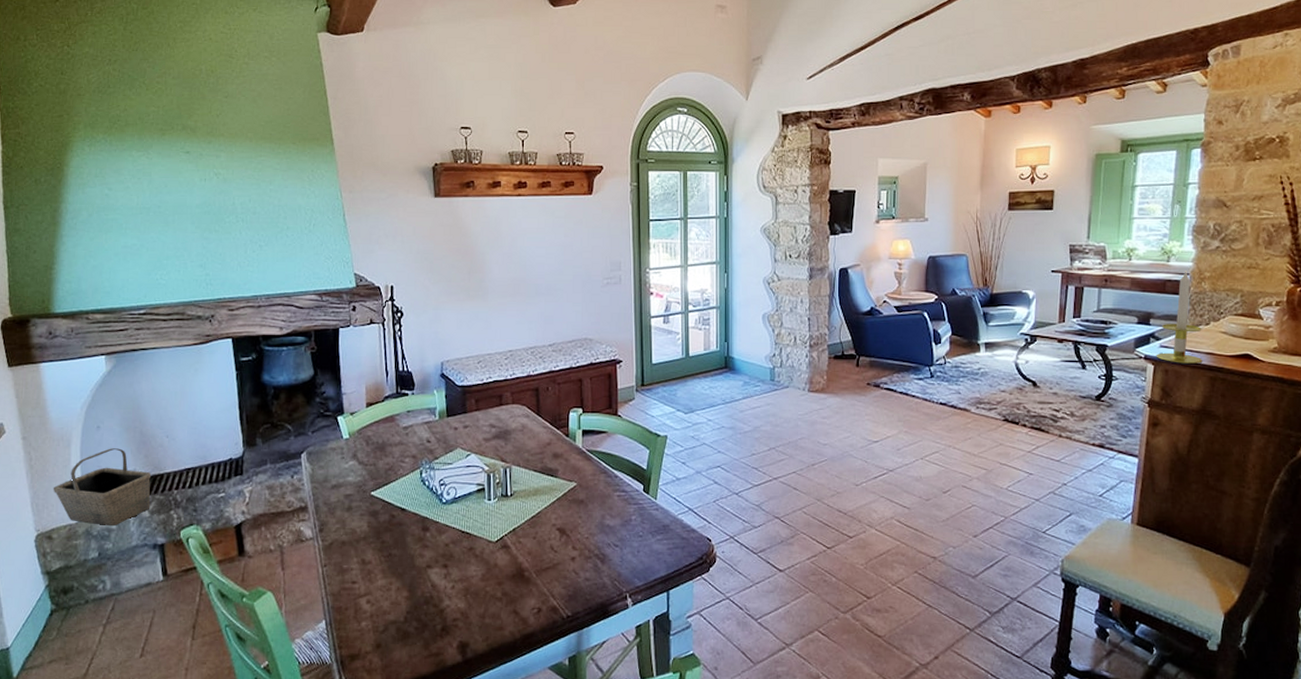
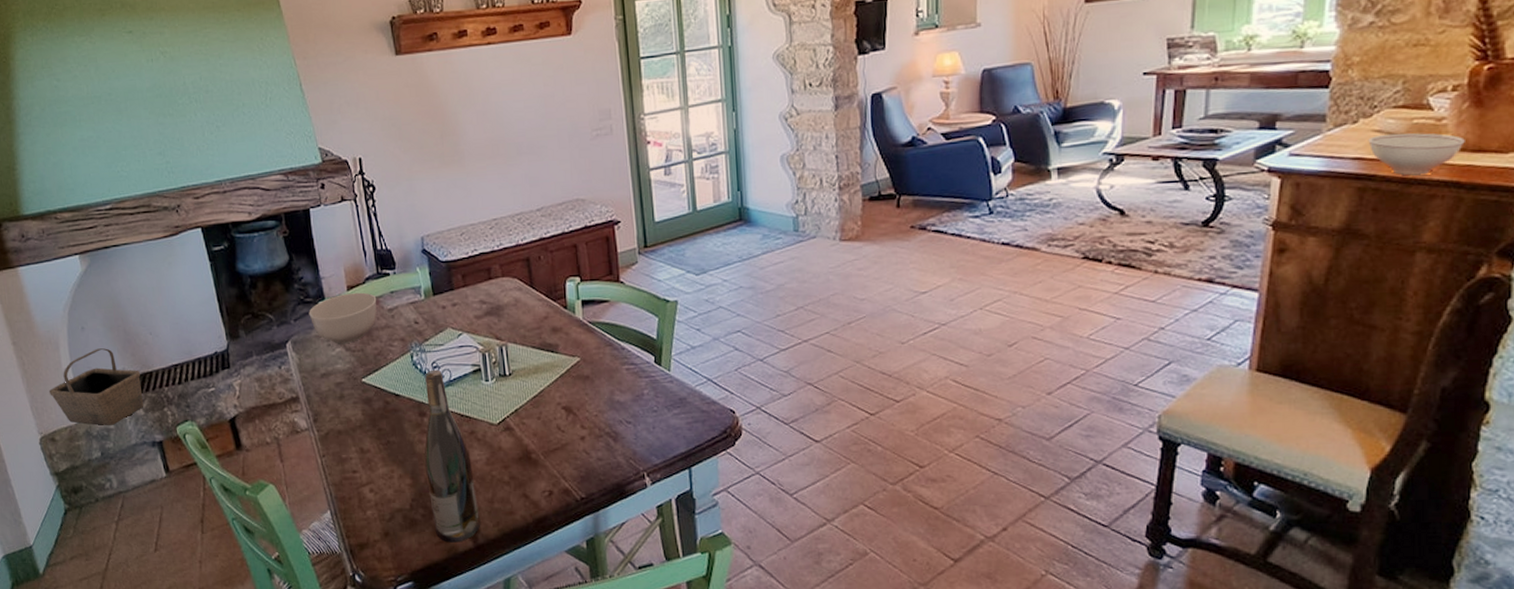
bowl: none [327,409,394,458] -> present [309,292,377,344]
wine bottle: none [421,487,471,656] -> present [423,369,481,543]
candle: present [1156,271,1203,364] -> none [1283,57,1348,174]
bowl: none [1217,335,1286,370] -> present [1368,132,1465,176]

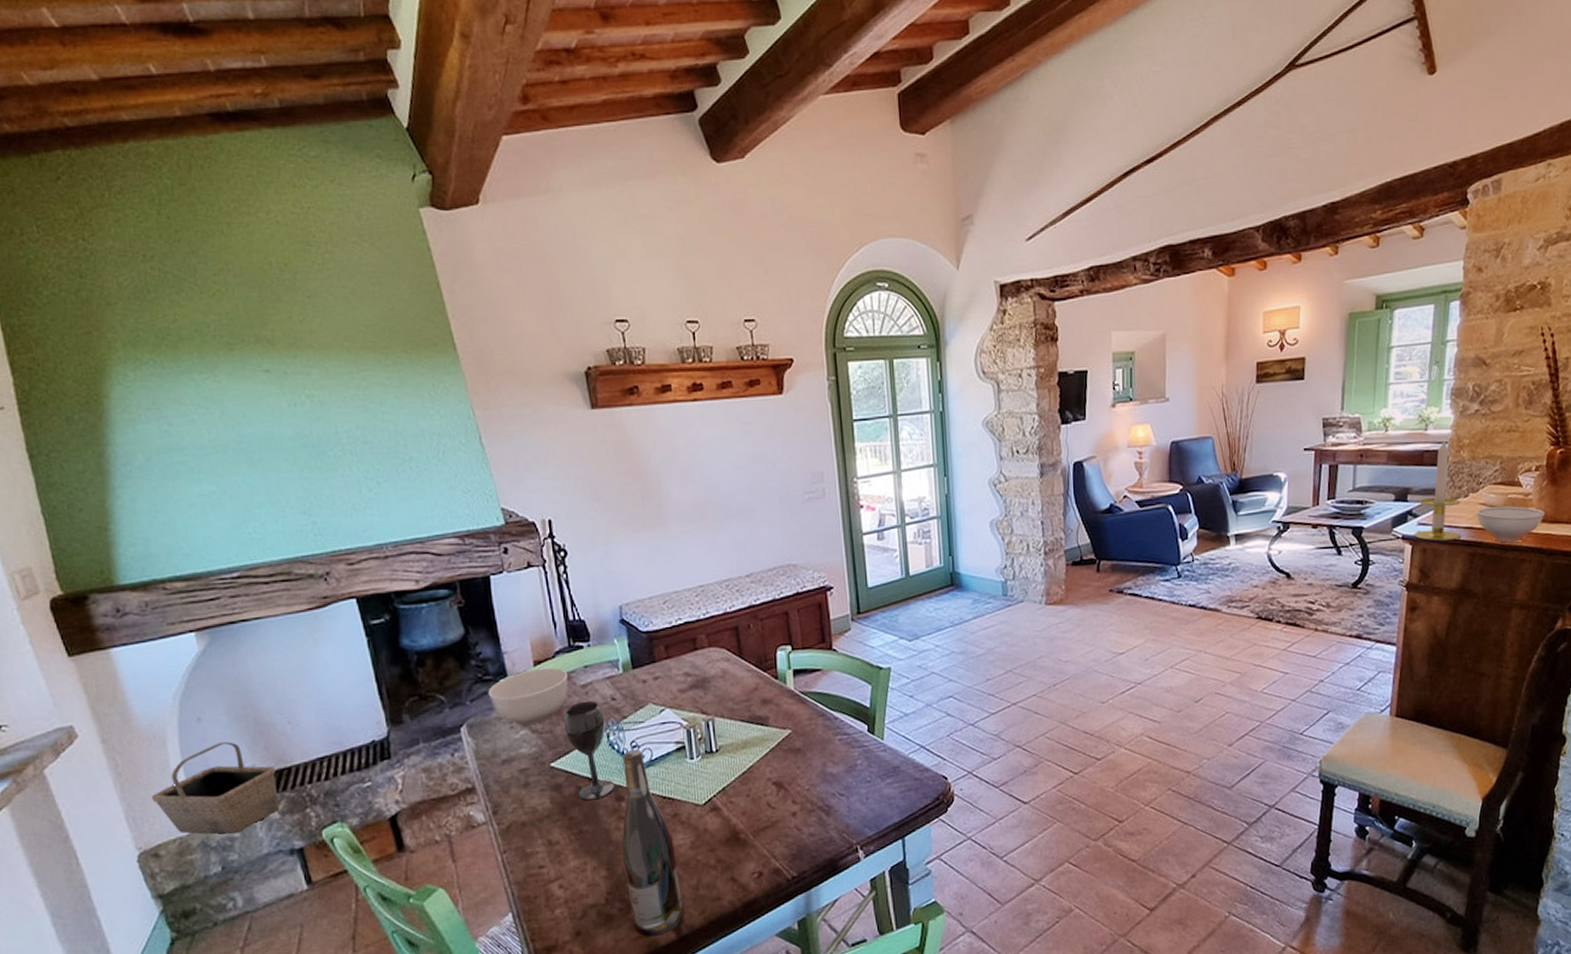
wine glass: none [373,323,418,414] -> present [564,701,615,801]
candle: none [1283,57,1348,174] -> present [1413,439,1462,541]

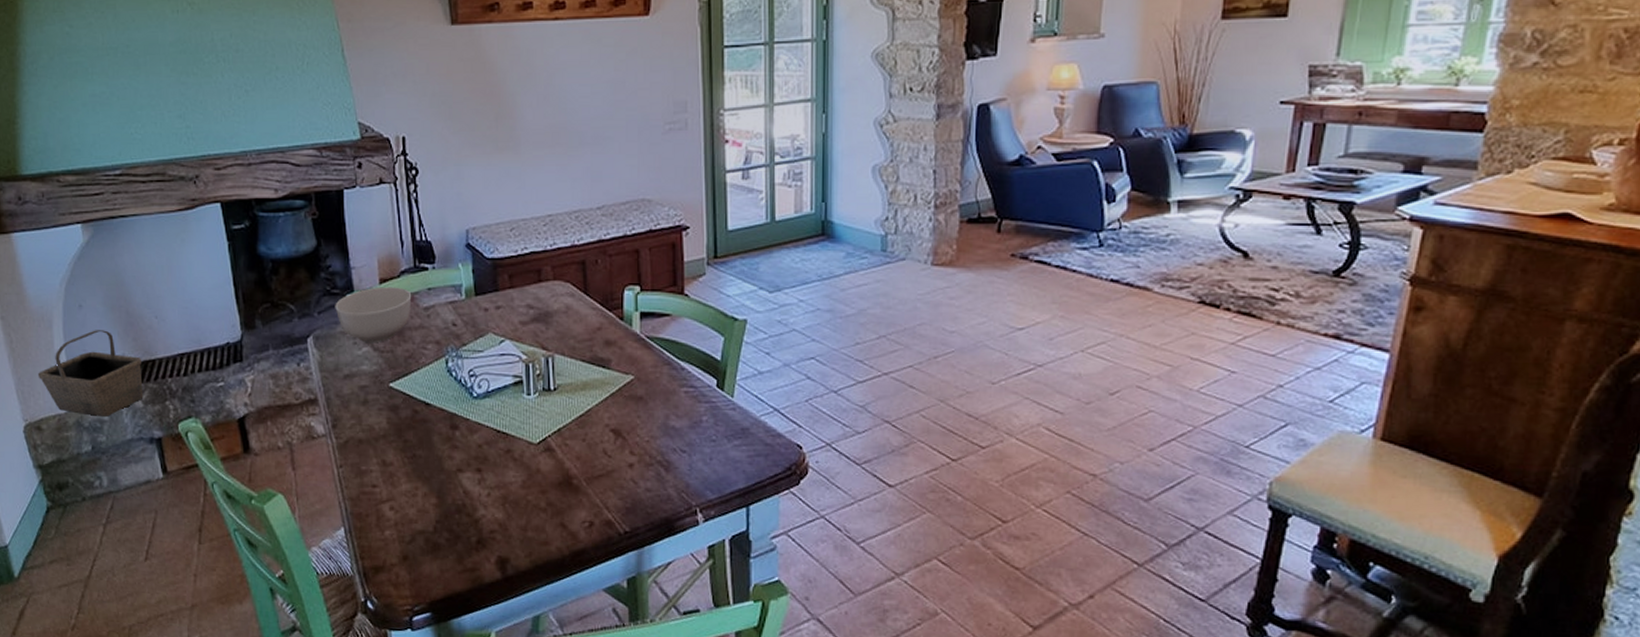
wine glass: present [564,701,615,801] -> none [404,324,451,426]
wine bottle: present [620,749,685,937] -> none [451,378,512,572]
candle: present [1413,439,1462,541] -> none [1427,98,1500,227]
bowl: present [1476,506,1545,543] -> none [1521,187,1629,236]

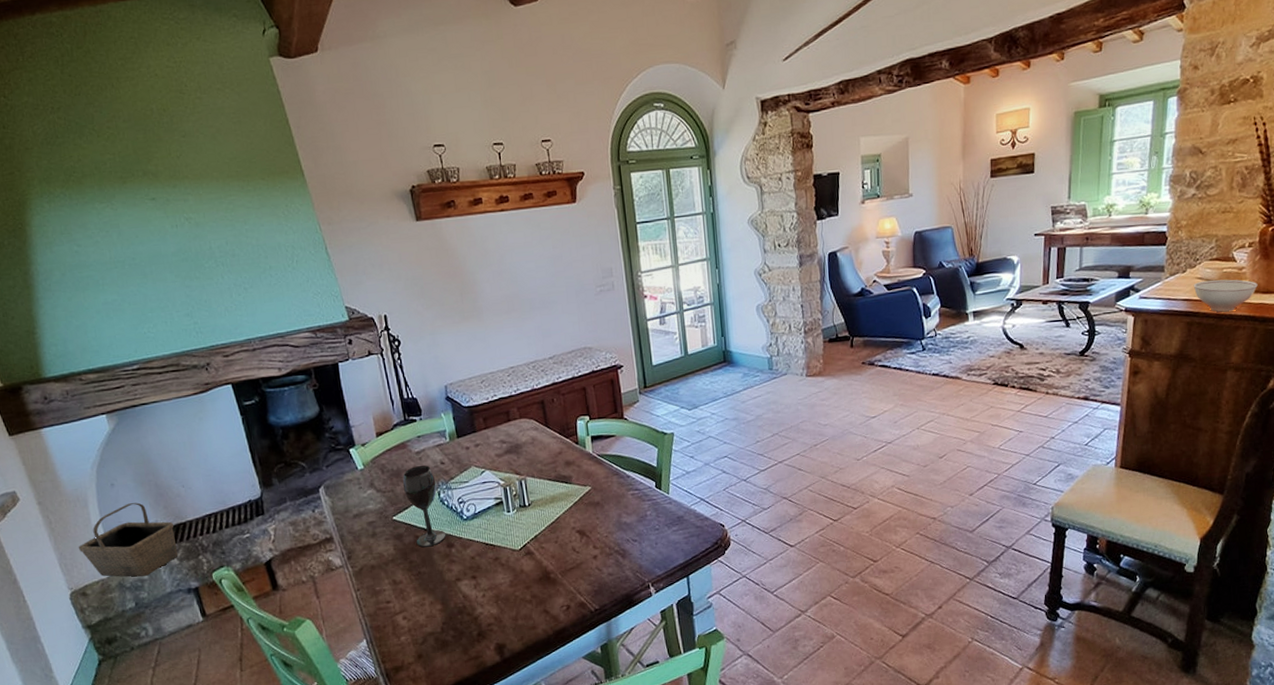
bowl: present [335,286,412,343] -> none [340,438,406,487]
wine glass: none [404,324,451,426] -> present [402,465,446,547]
bowl: none [1521,187,1629,236] -> present [1193,279,1258,313]

